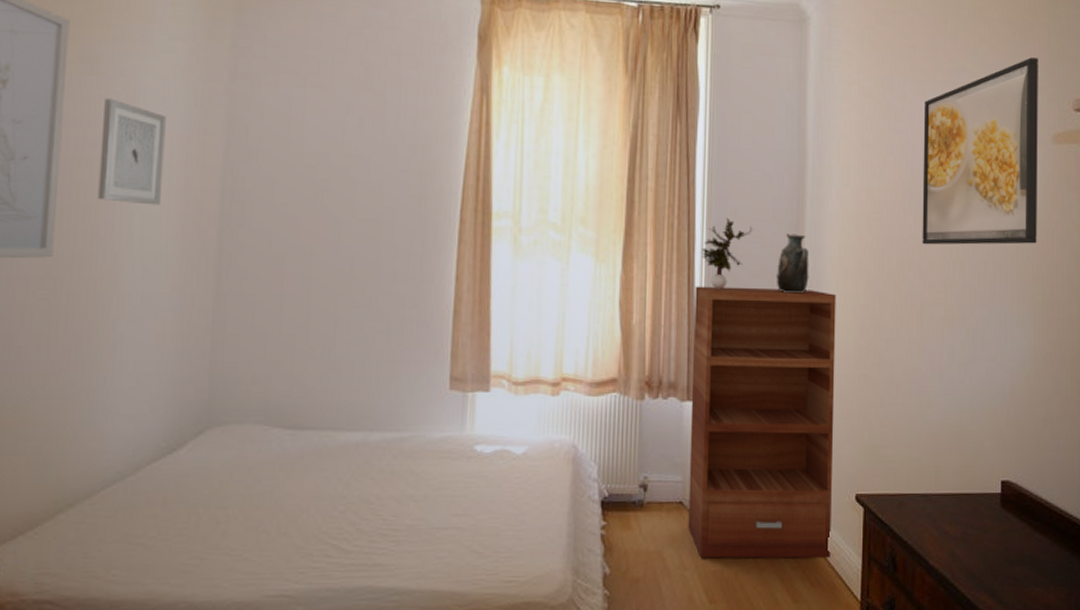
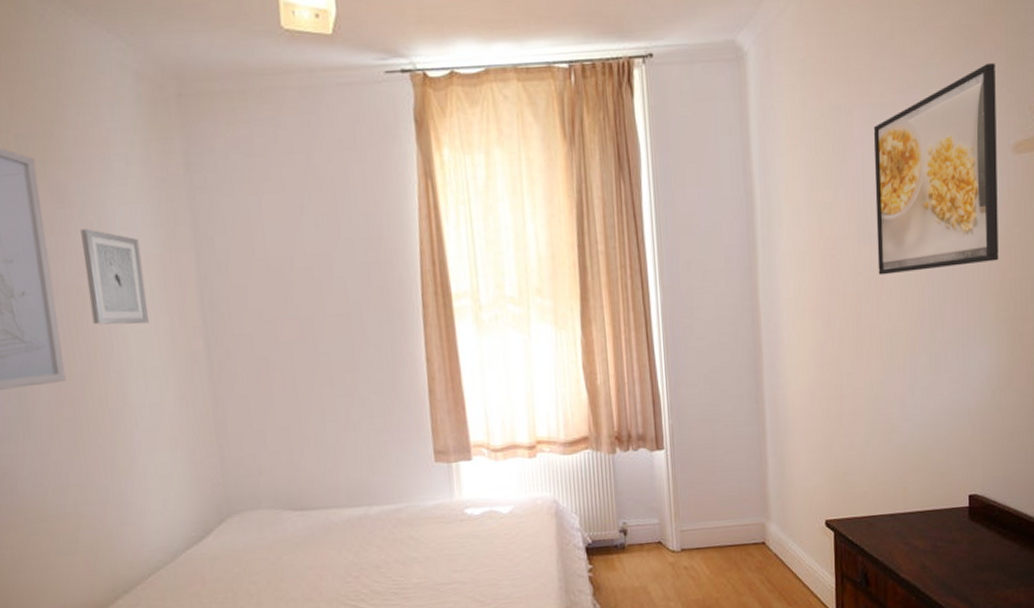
bookshelf: present [688,286,836,559] -> none [654,332,805,589]
potted plant: present [702,218,753,290] -> none [657,272,706,343]
decorative vase: present [776,234,809,294] -> none [732,279,766,338]

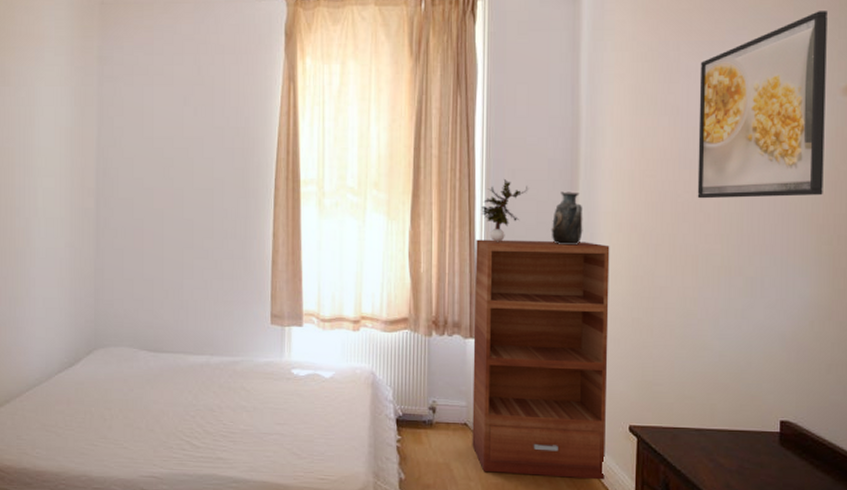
wall art: present [80,228,149,325] -> none [13,103,56,182]
bookshelf: none [654,332,805,589] -> present [472,239,610,480]
potted plant: none [657,272,706,343] -> present [481,179,529,242]
decorative vase: none [732,279,766,338] -> present [551,191,583,246]

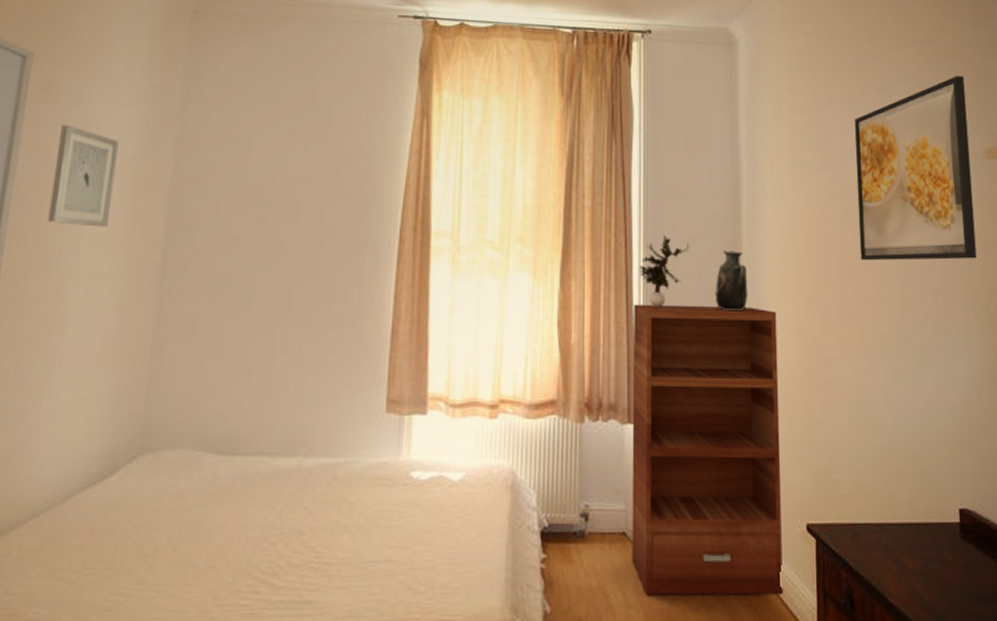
wall art: none [13,103,56,182] -> present [47,125,119,228]

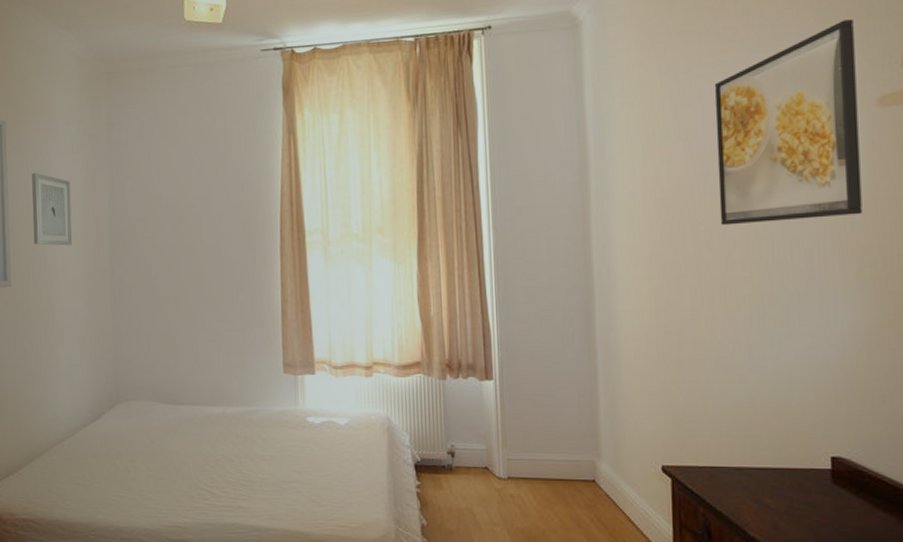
bookshelf: present [632,304,783,596] -> none [486,276,639,524]
potted plant: present [640,236,690,308] -> none [490,217,538,281]
decorative vase: present [714,250,748,312] -> none [564,226,599,281]

